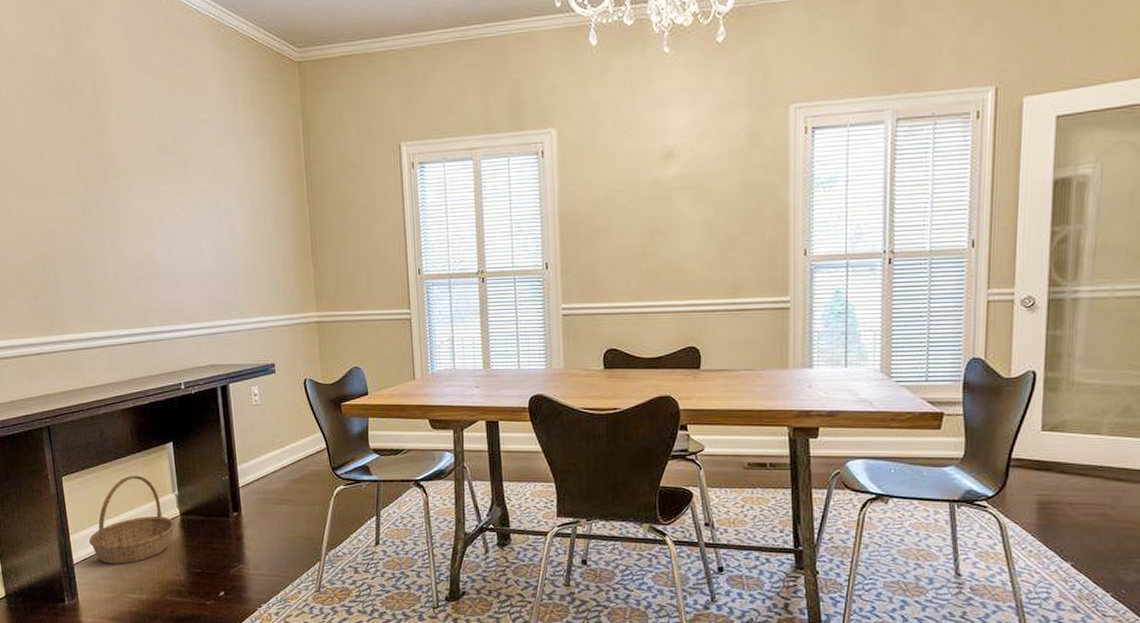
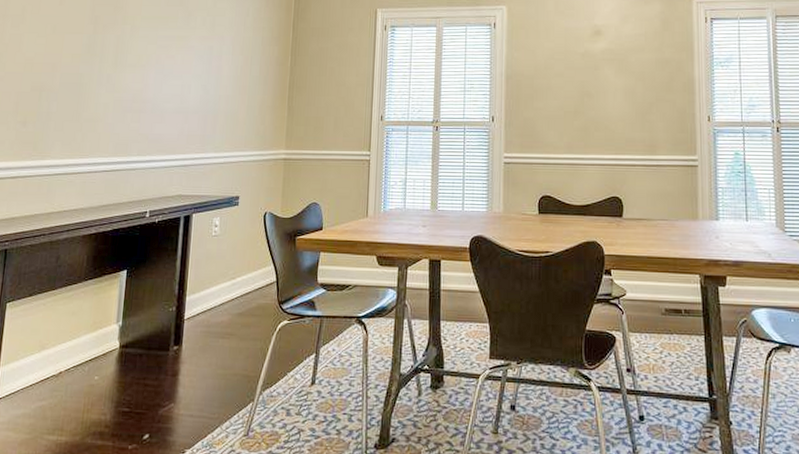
basket: present [88,475,175,564] -> none [18,303,112,401]

